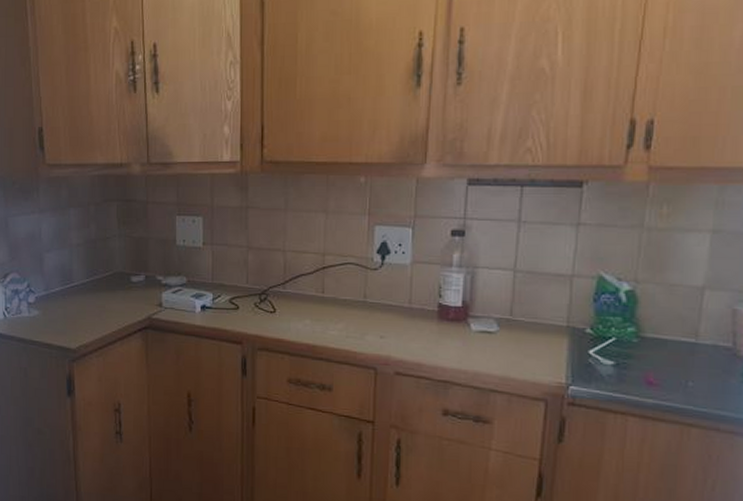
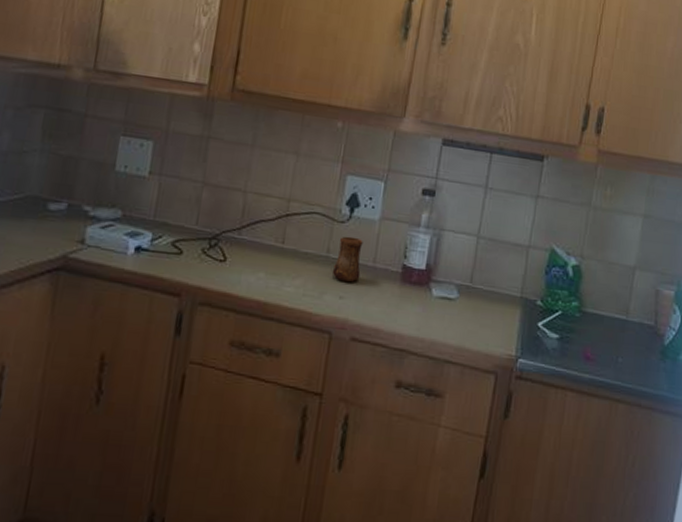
cup: none [370,281,398,324] -> present [332,236,363,283]

